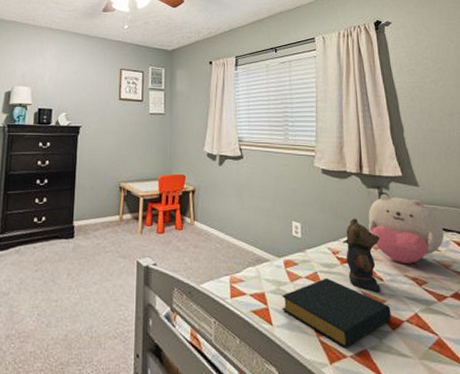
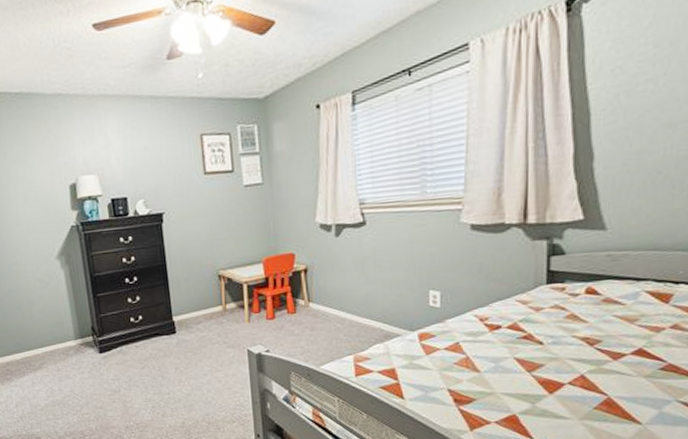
hardback book: present [282,278,391,349] -> none [415,347,550,415]
teddy bear: present [343,218,381,293] -> none [494,278,544,358]
plush toy: present [368,194,445,263] -> none [530,245,635,323]

